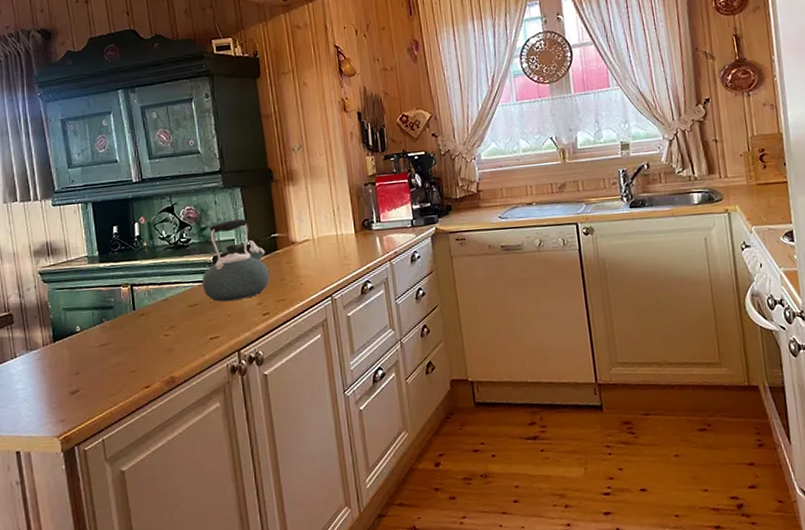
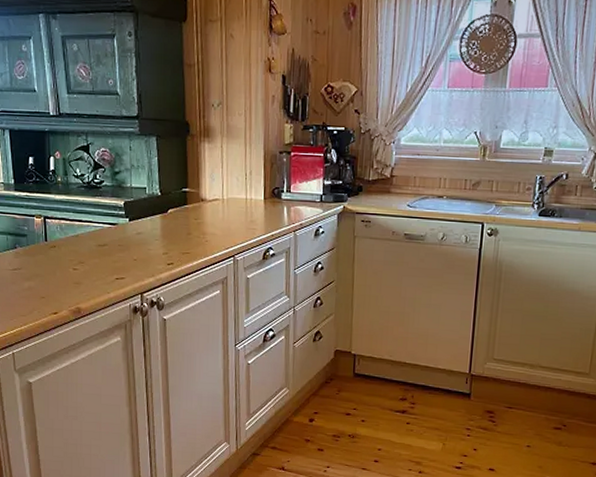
kettle: present [202,219,270,302] -> none [112,168,177,247]

